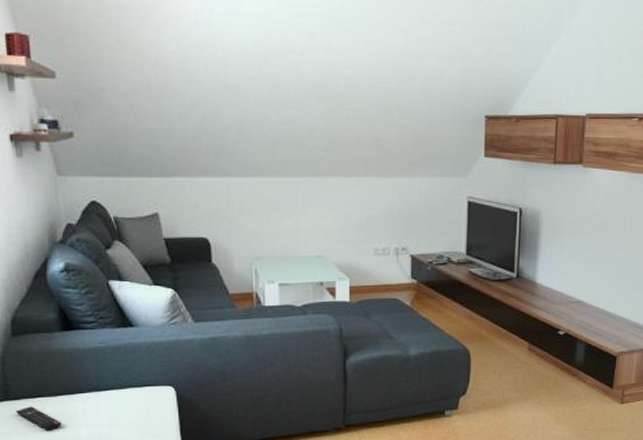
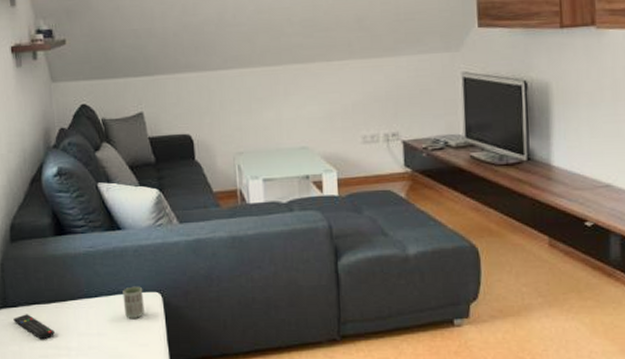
cup: none [135,380,157,412] -> present [123,286,144,320]

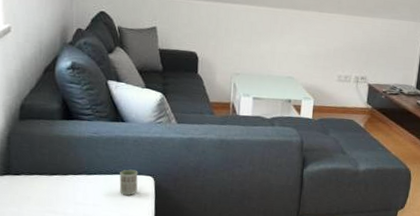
remote control: present [13,314,55,340] -> none [15,182,53,205]

